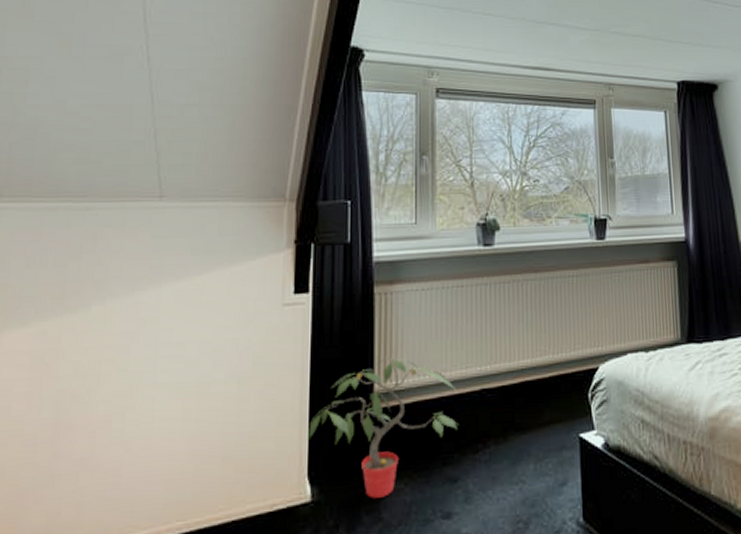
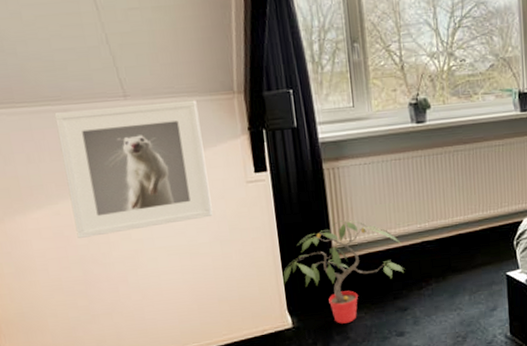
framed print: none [61,205,241,367] -> present [54,100,213,238]

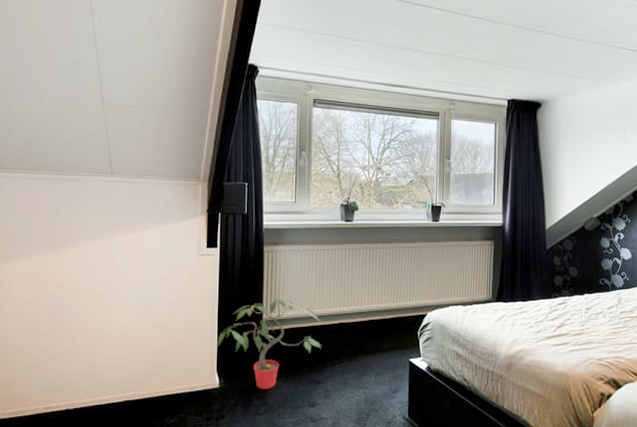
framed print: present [54,100,213,238] -> none [51,180,169,287]

